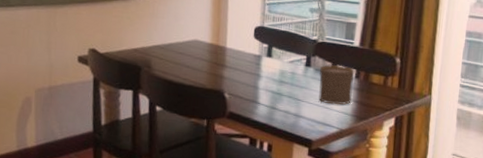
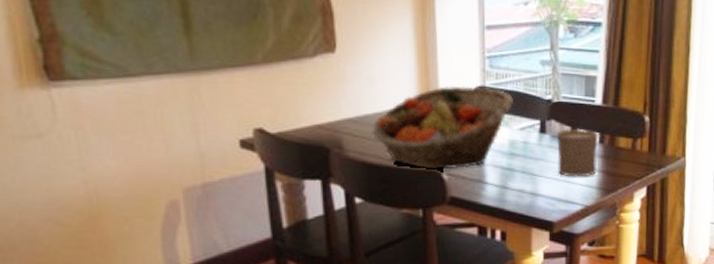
fruit basket: none [173,24,286,90] -> present [371,85,513,170]

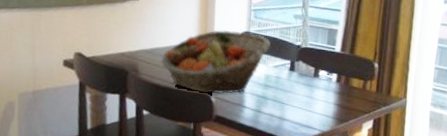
cup: present [556,128,599,177] -> none [302,69,337,108]

